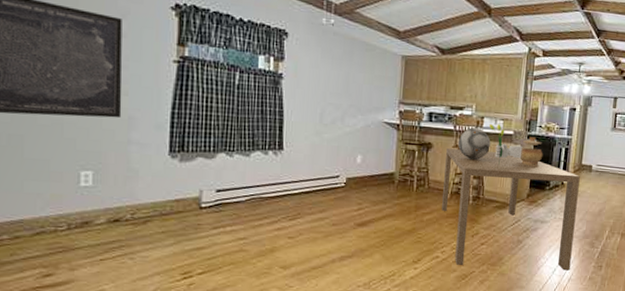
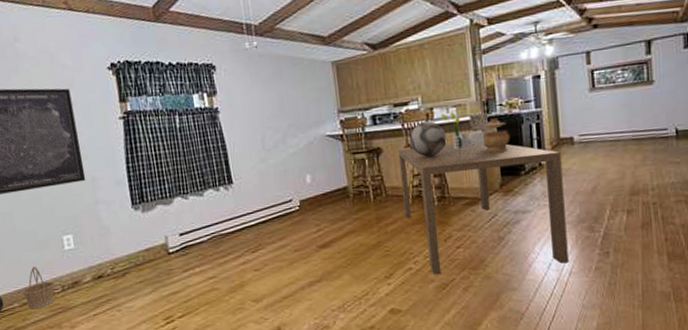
basket: none [17,198,59,245] -> present [22,267,55,310]

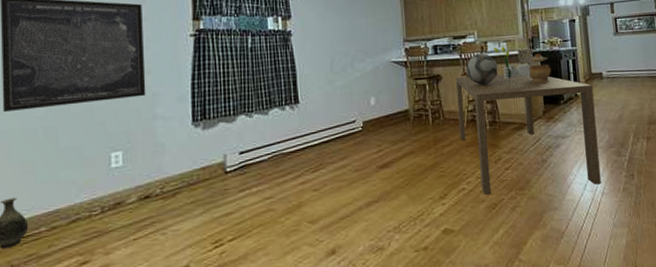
basket: present [22,267,55,310] -> none [54,186,93,234]

